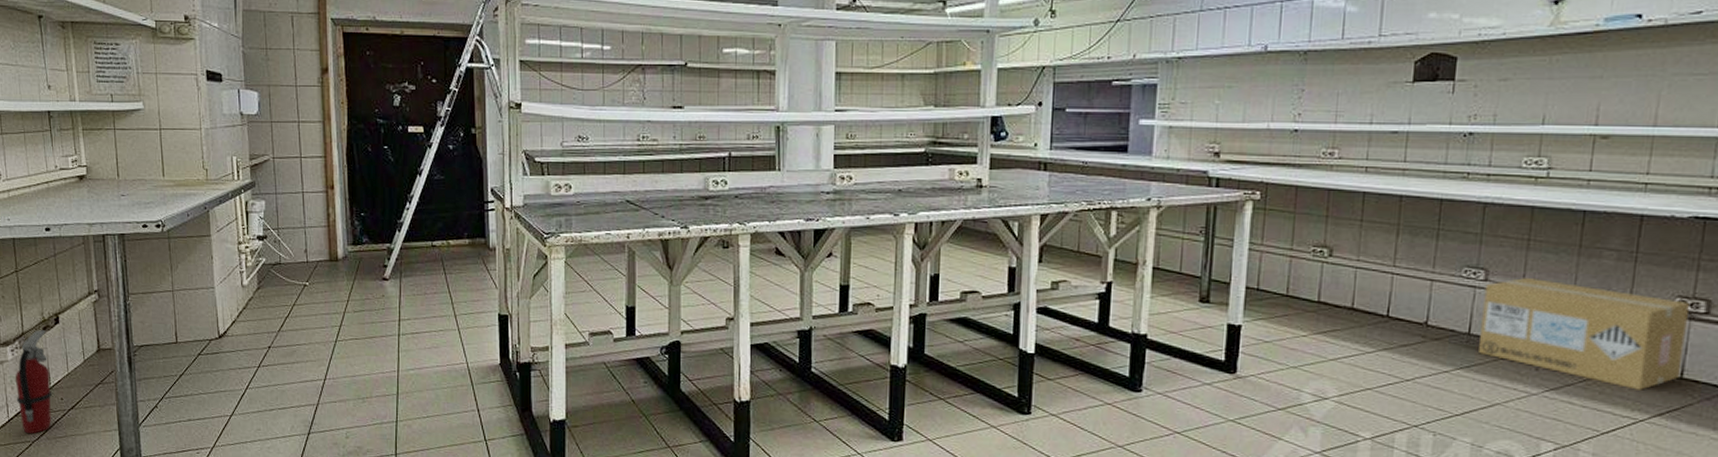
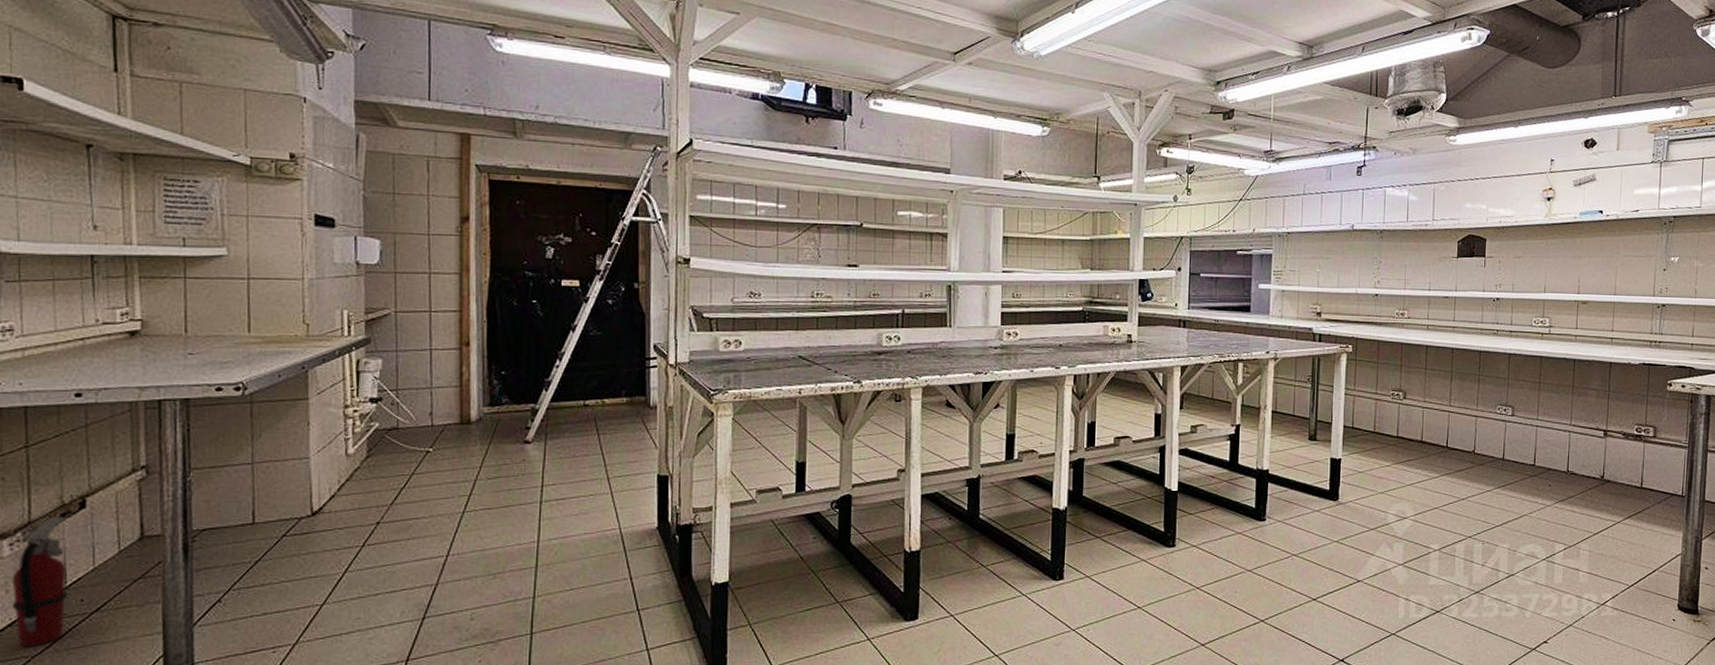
cardboard box: present [1479,277,1689,390] -> none [1510,412,1644,498]

